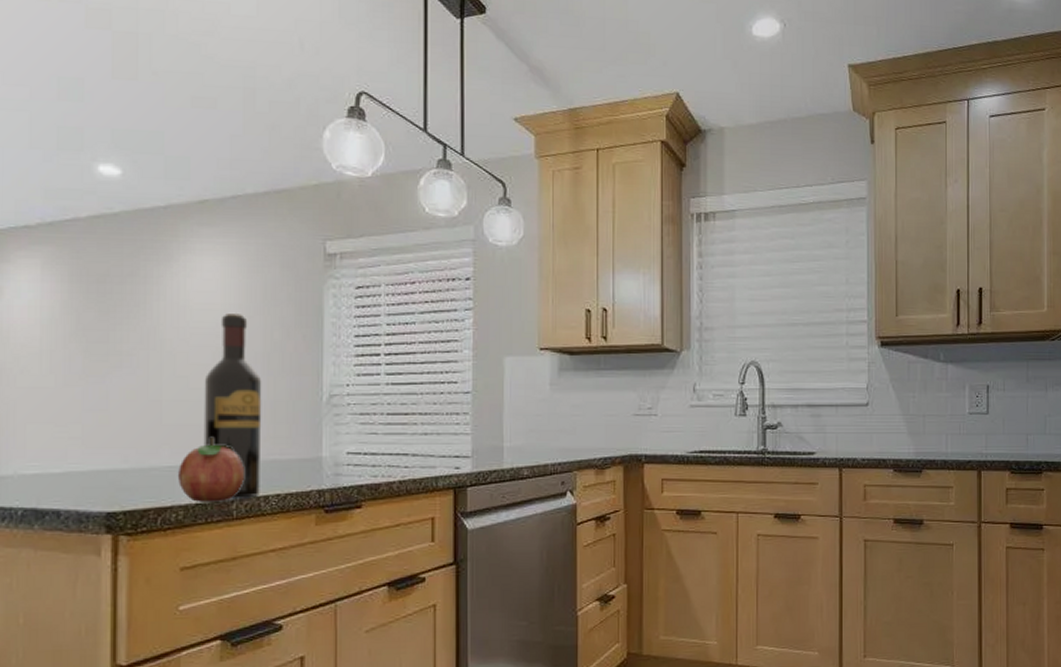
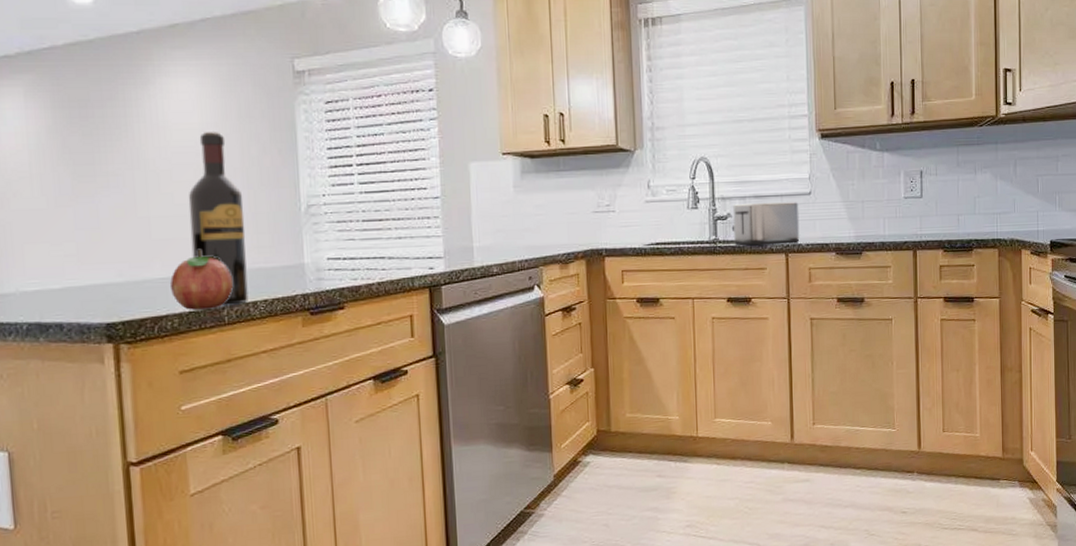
toaster: none [781,413,855,459] -> present [731,202,800,247]

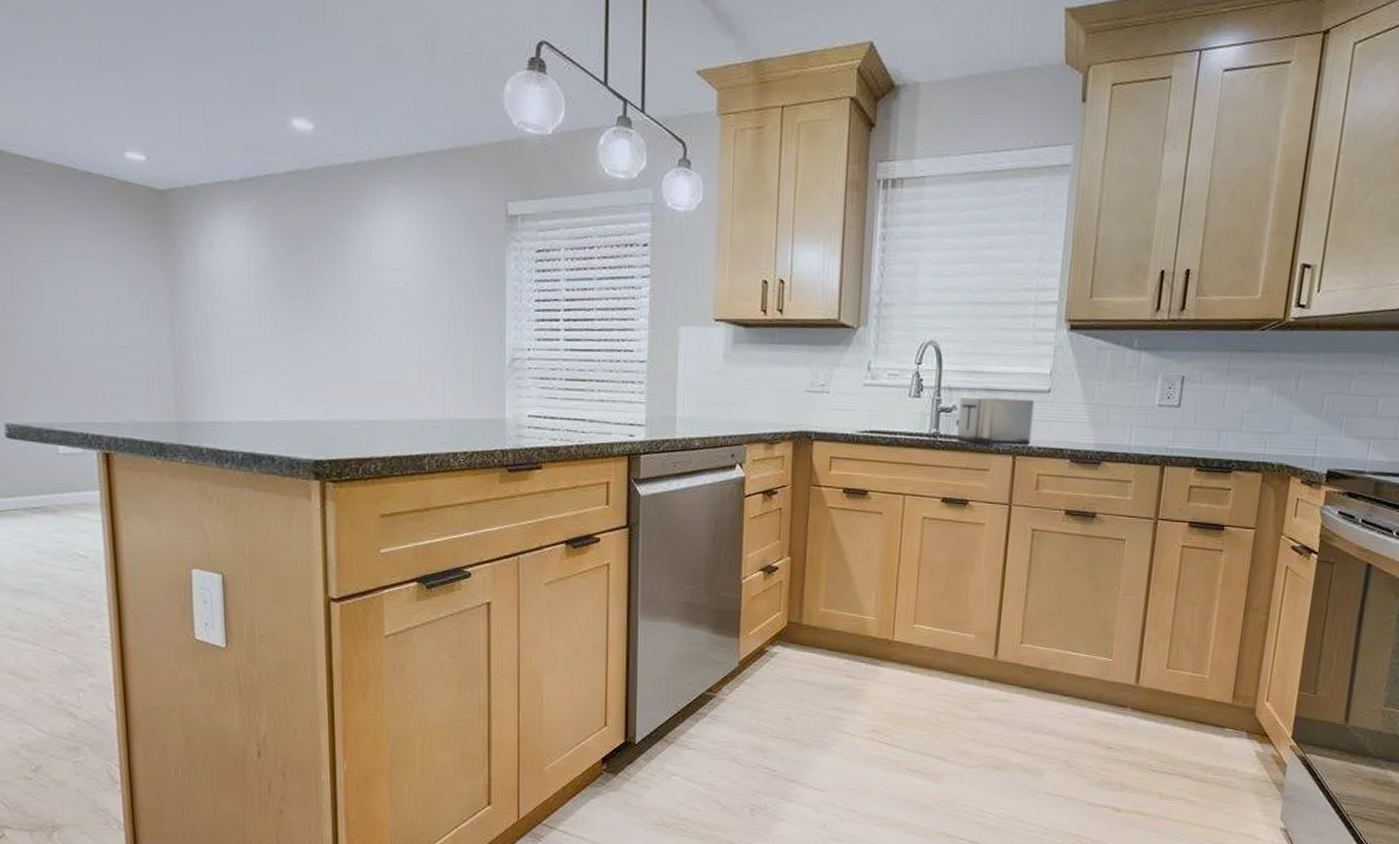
fruit: present [169,248,234,311] -> none [375,394,436,457]
wine bottle: present [188,132,249,306] -> none [396,274,450,454]

